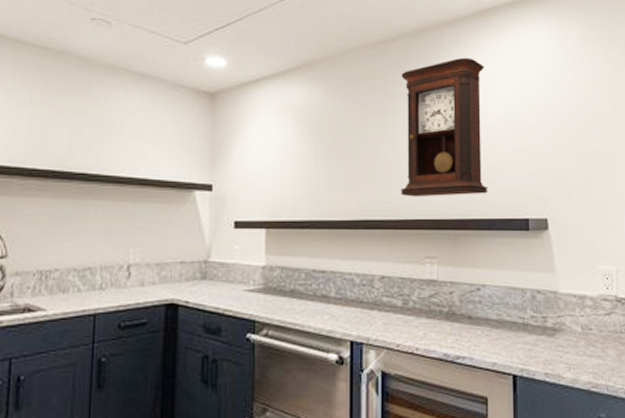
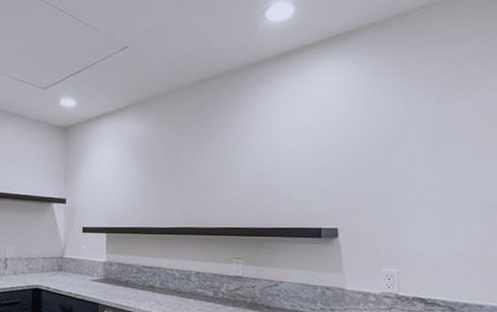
pendulum clock: present [401,57,489,197] -> none [214,93,287,210]

